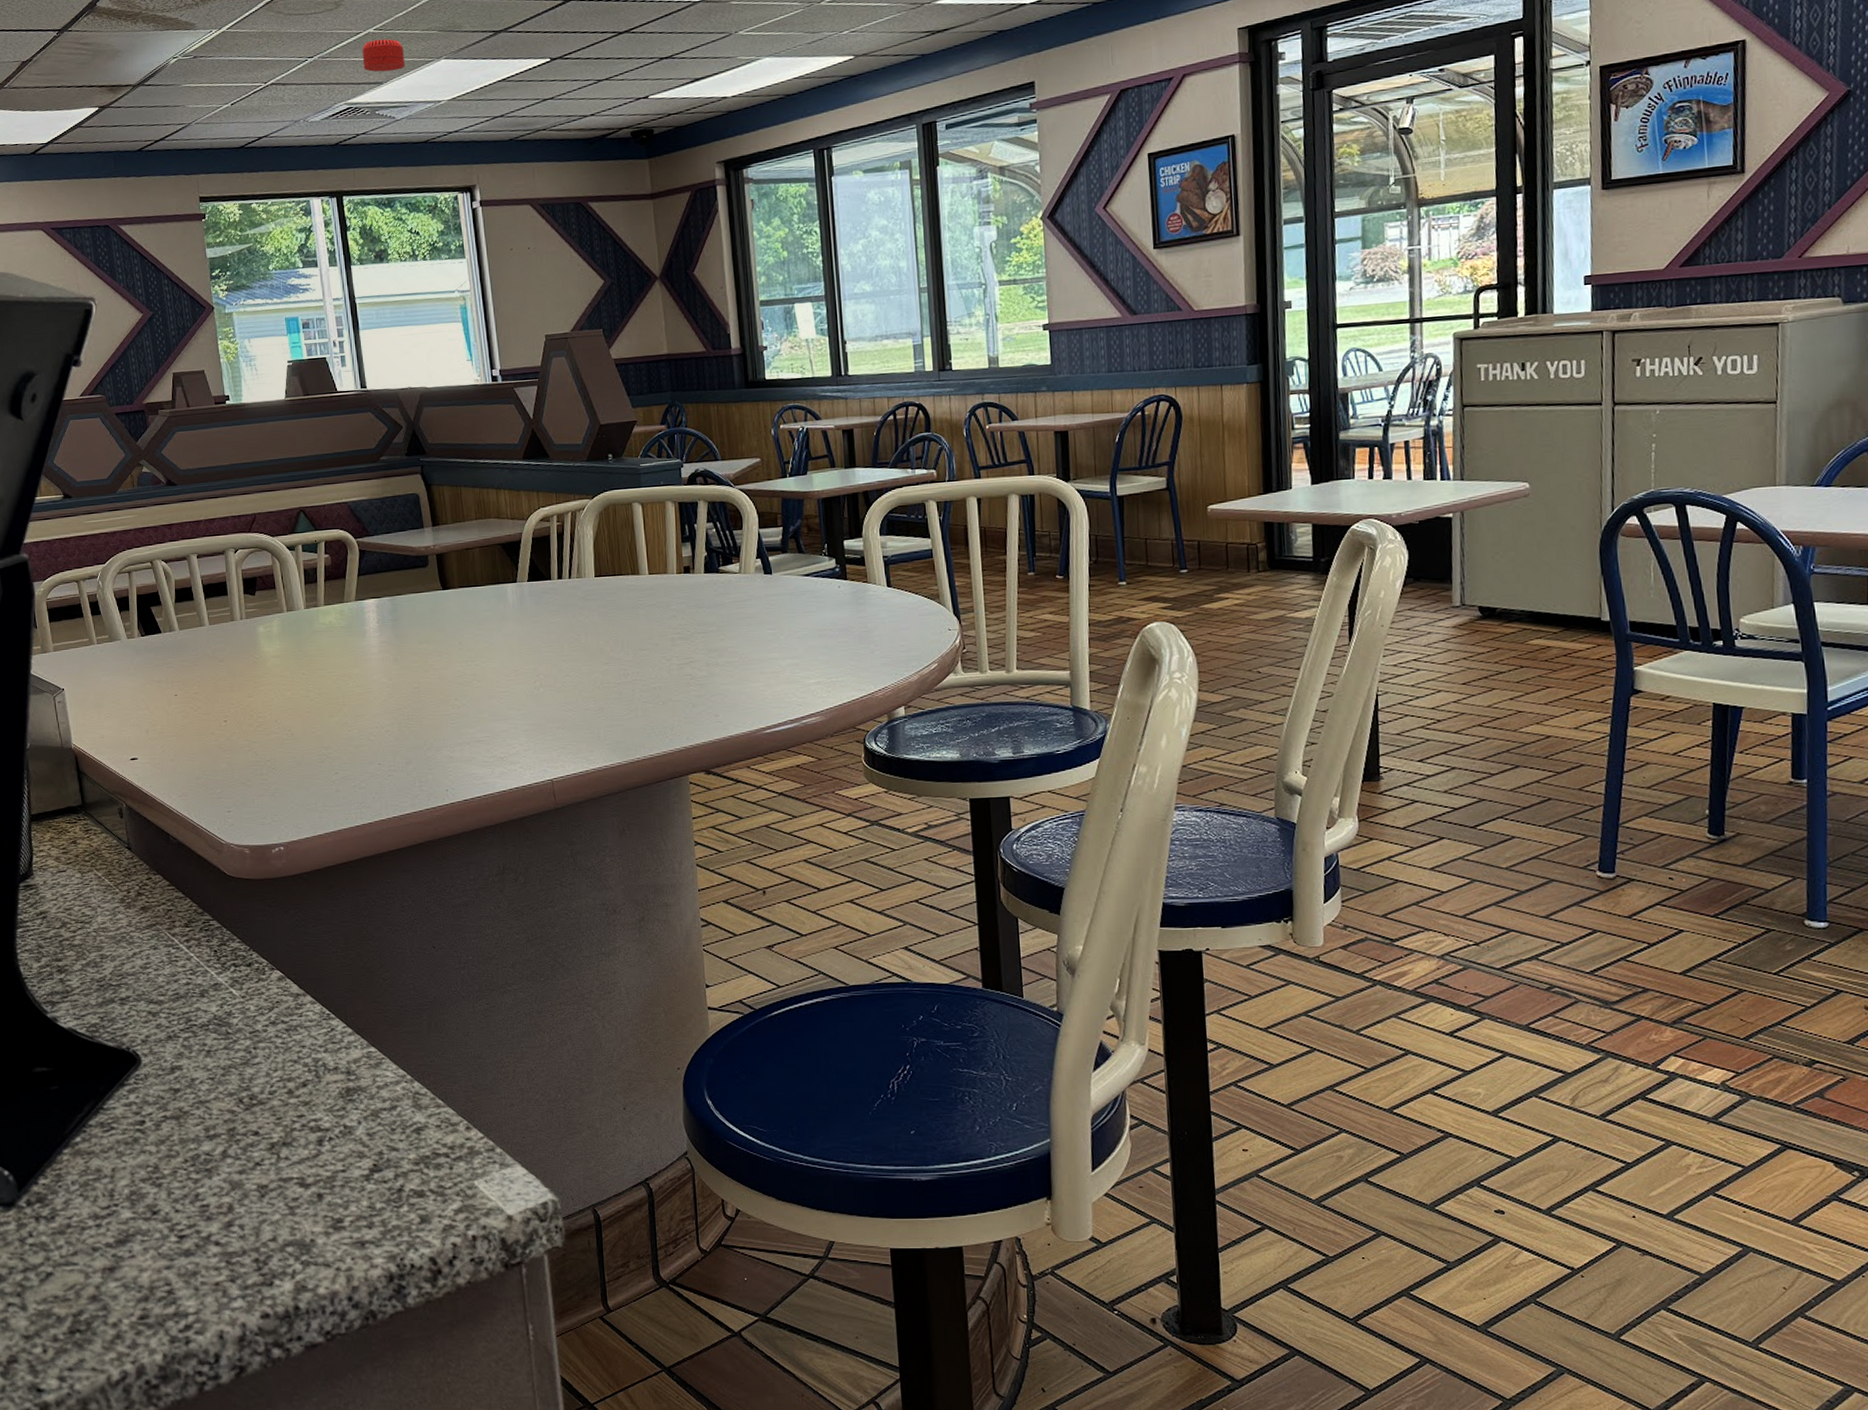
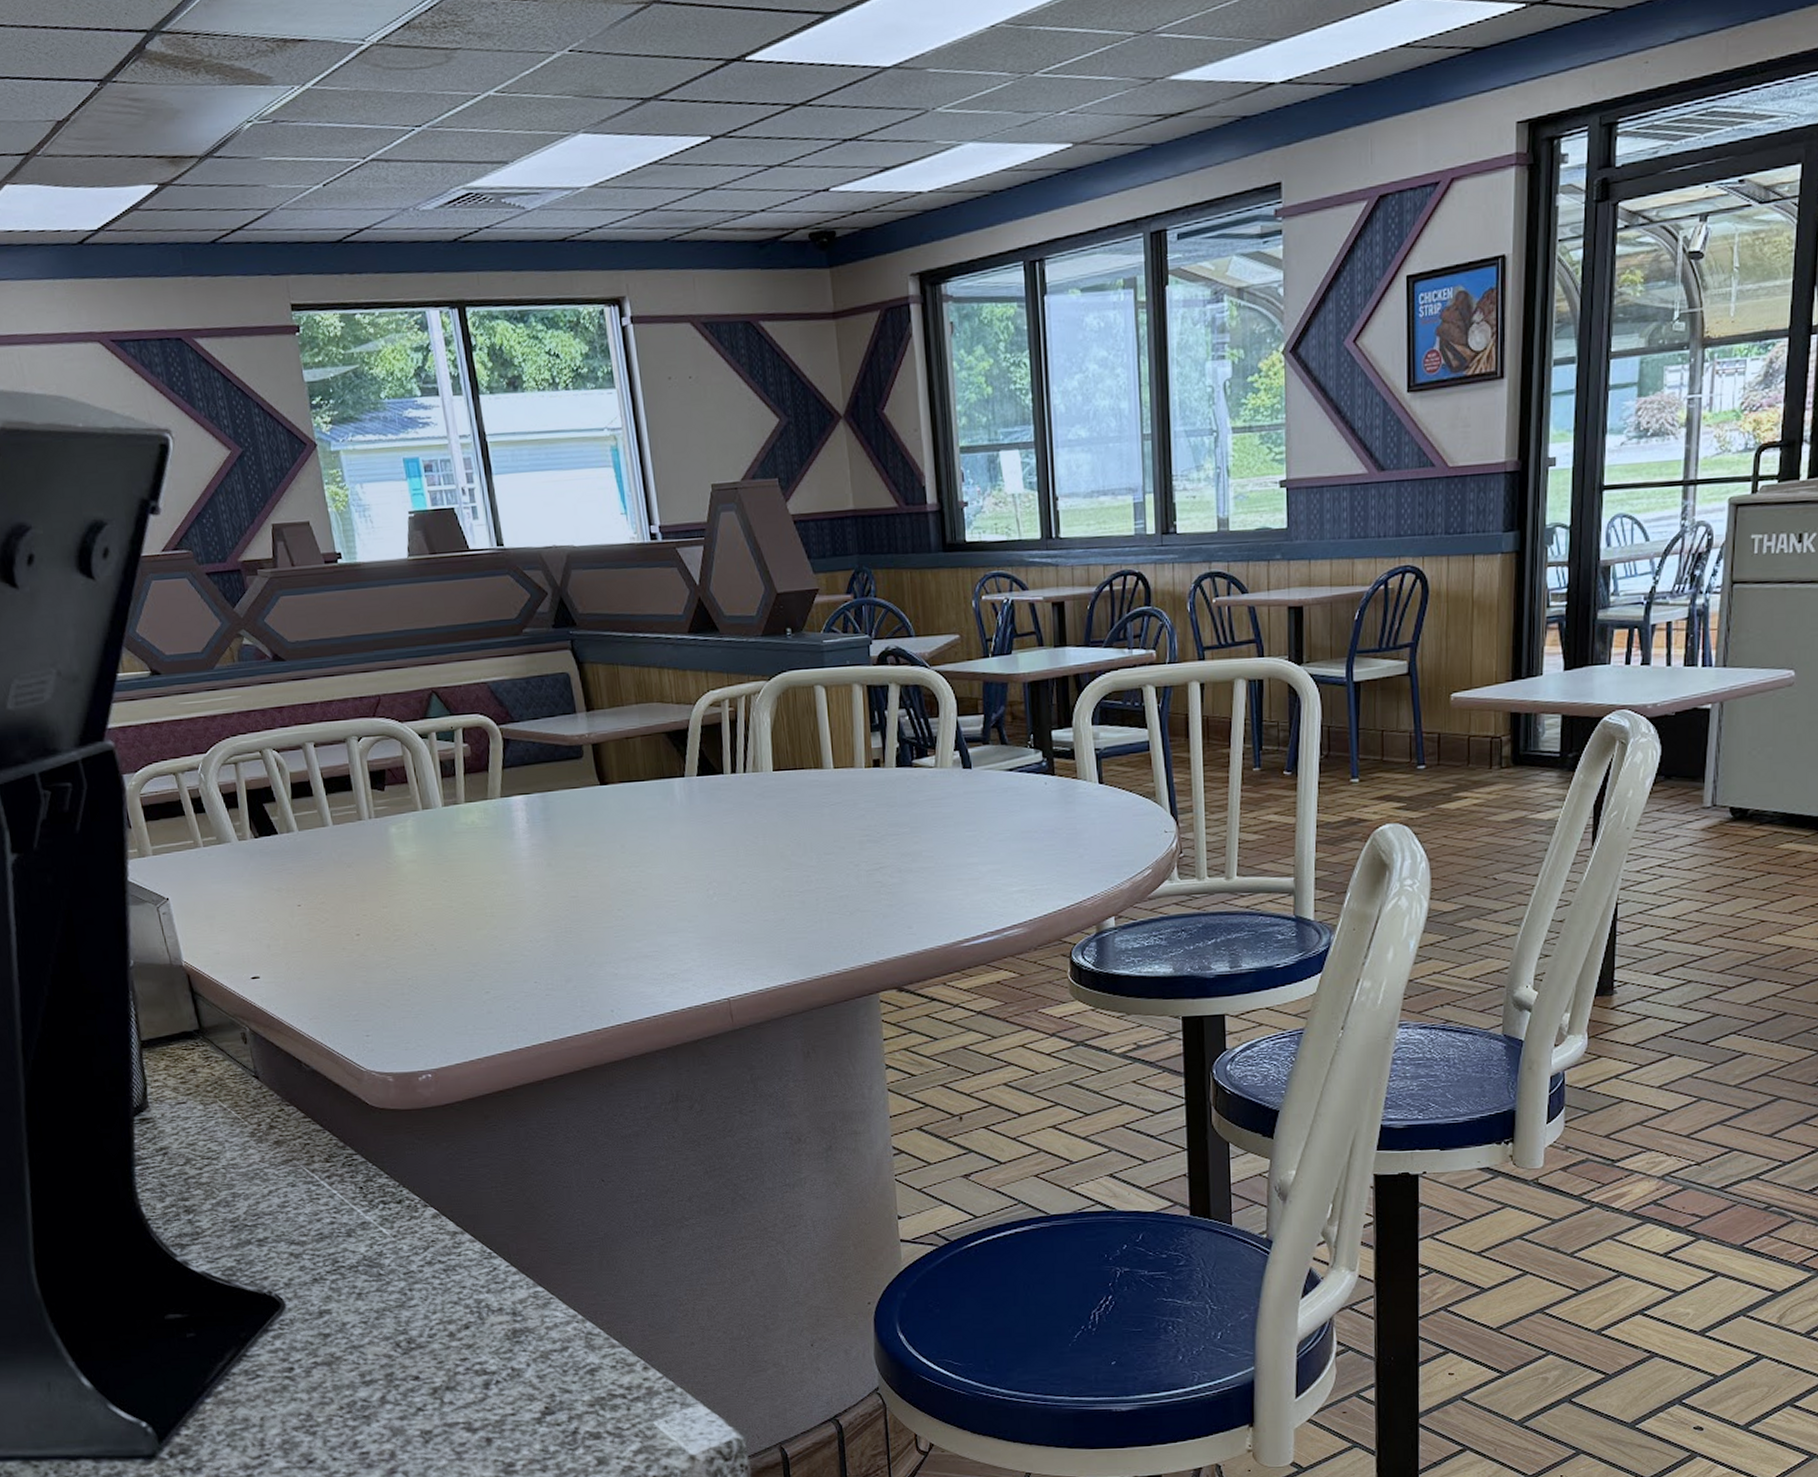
smoke detector: present [362,39,406,72] -> none [481,104,536,148]

